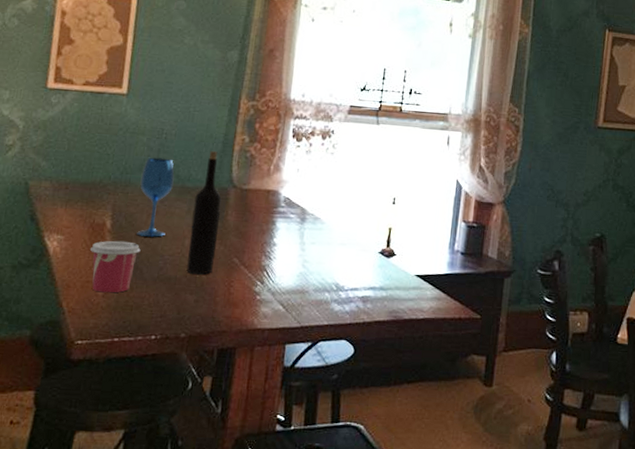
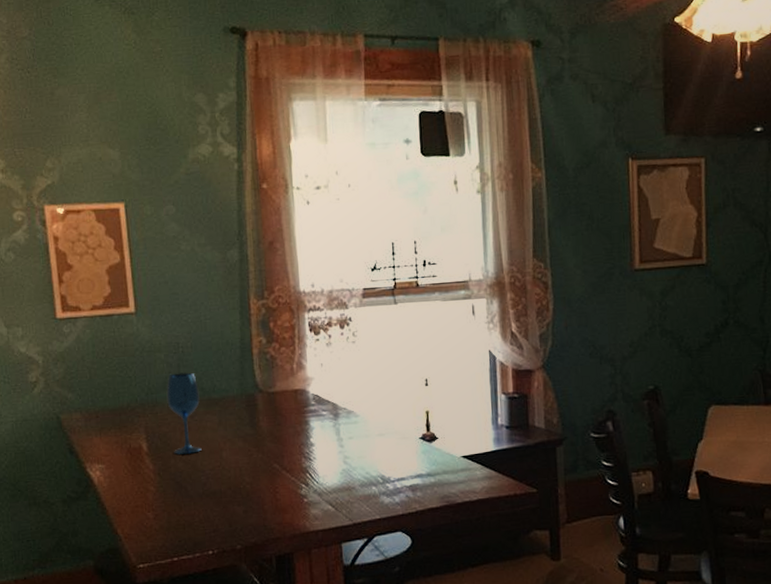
cup: present [89,240,141,293] -> none [132,461,181,515]
wine bottle: present [186,151,222,275] -> none [223,358,255,485]

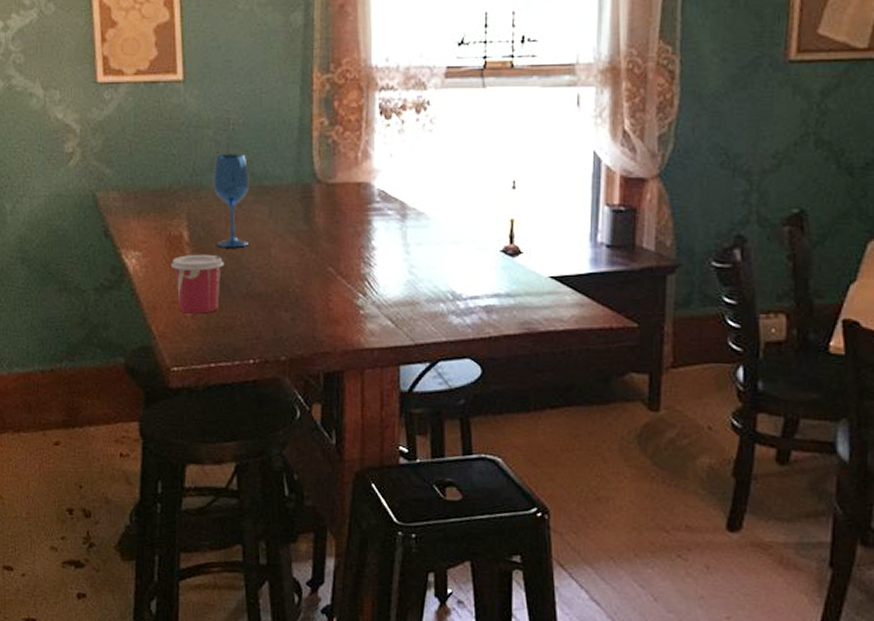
cup: none [132,461,181,515] -> present [170,254,224,314]

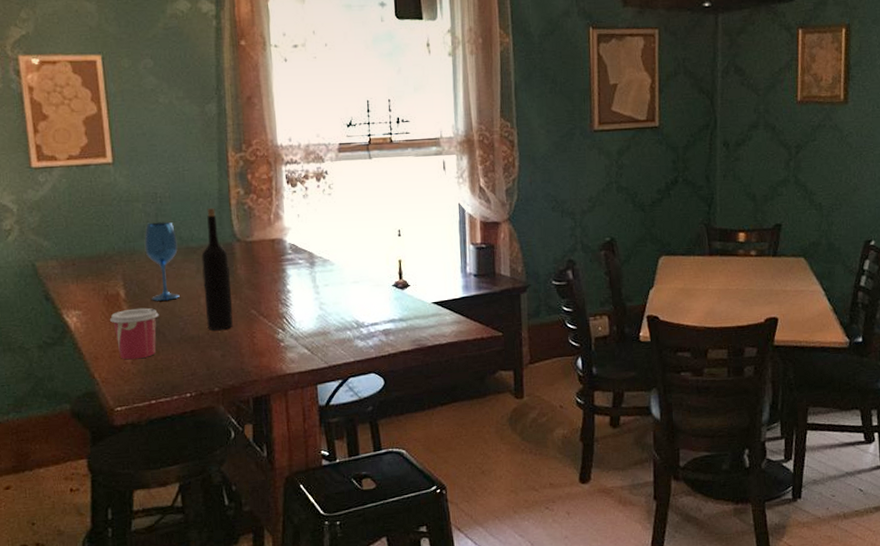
wine bottle: none [275,141,307,288] -> present [201,208,233,330]

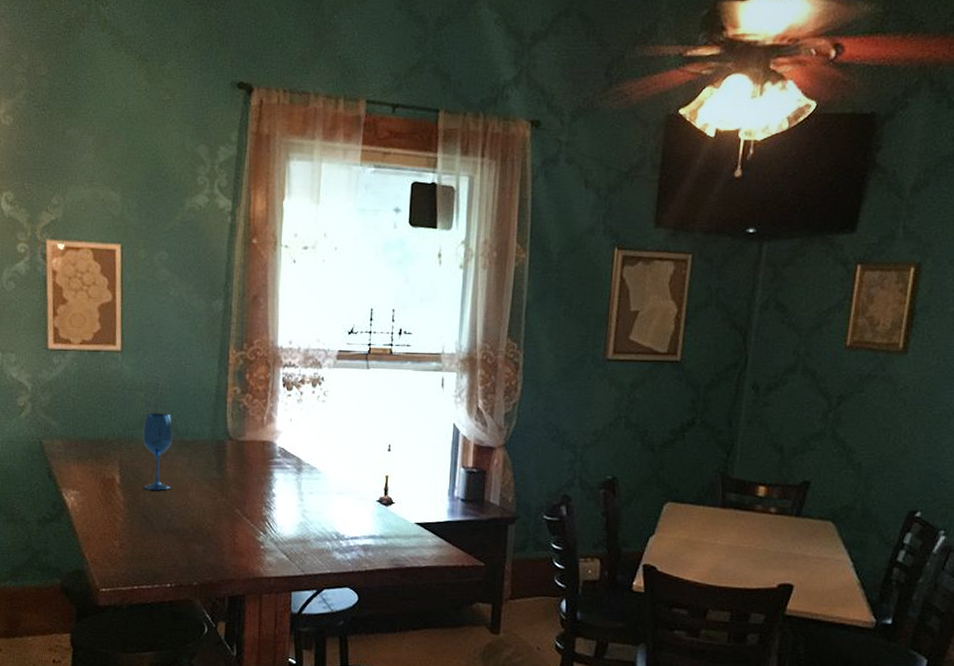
cup: present [109,307,159,360] -> none [103,494,149,544]
wine bottle: present [201,208,233,330] -> none [192,404,219,526]

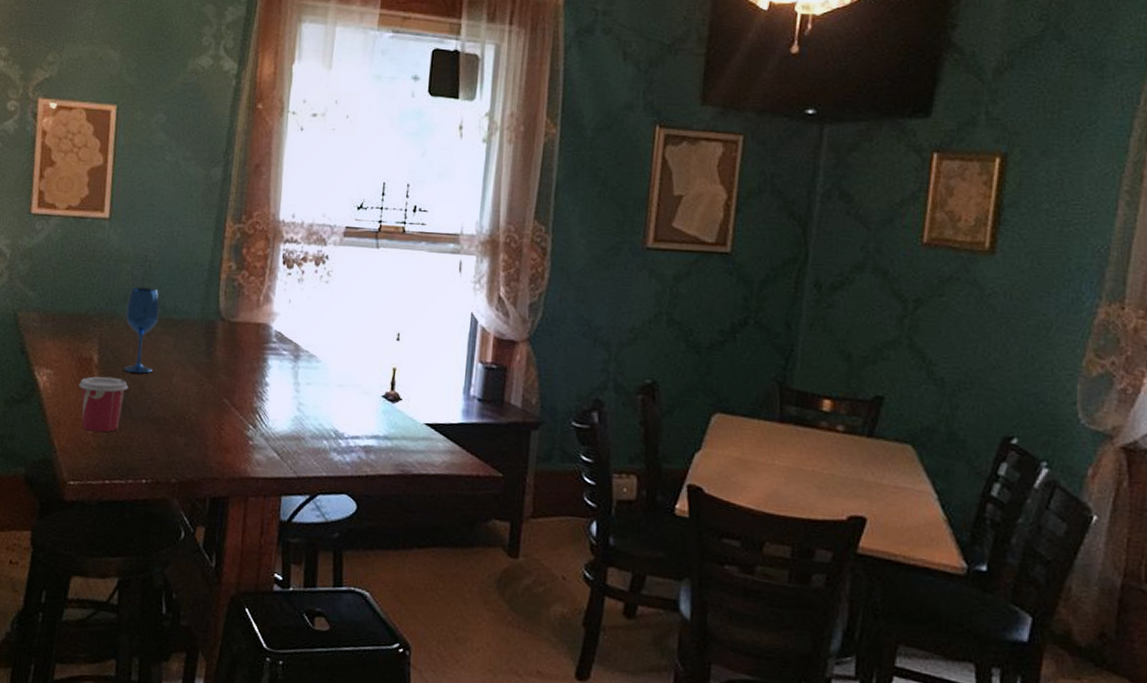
cup: none [103,494,149,544] -> present [78,376,128,432]

